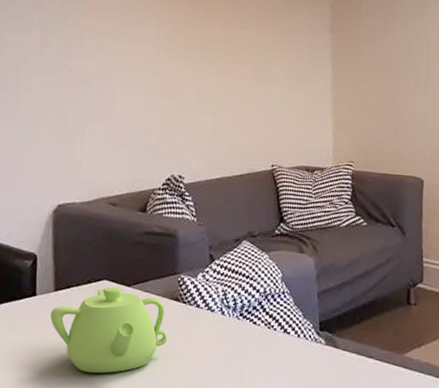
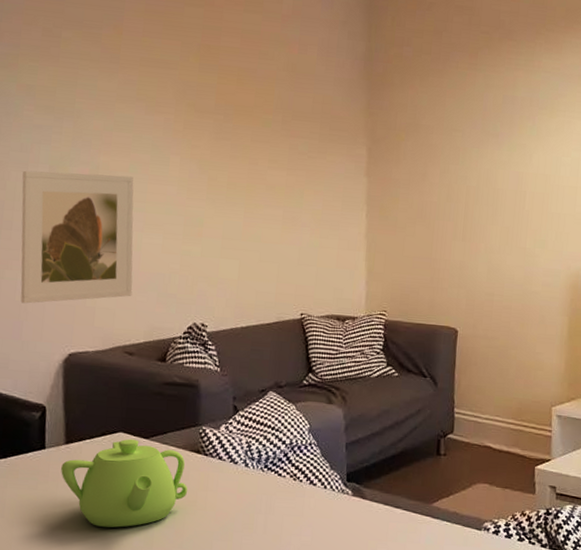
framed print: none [15,35,117,158] -> present [20,170,134,304]

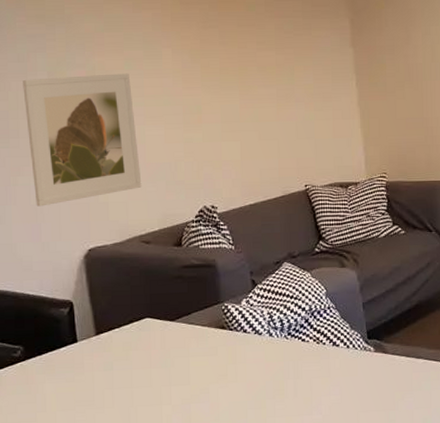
teapot: present [61,438,188,528] -> none [95,322,218,410]

